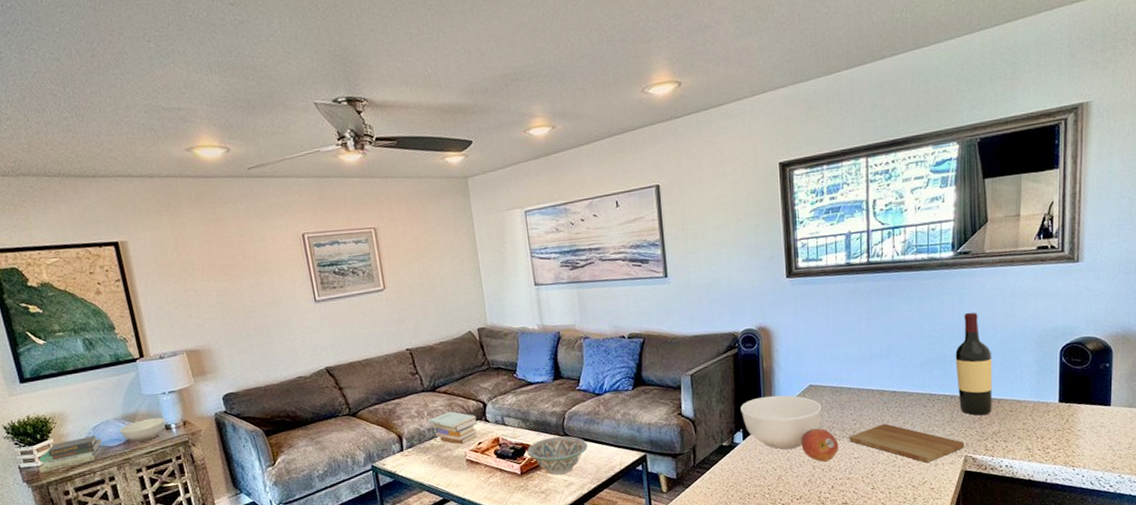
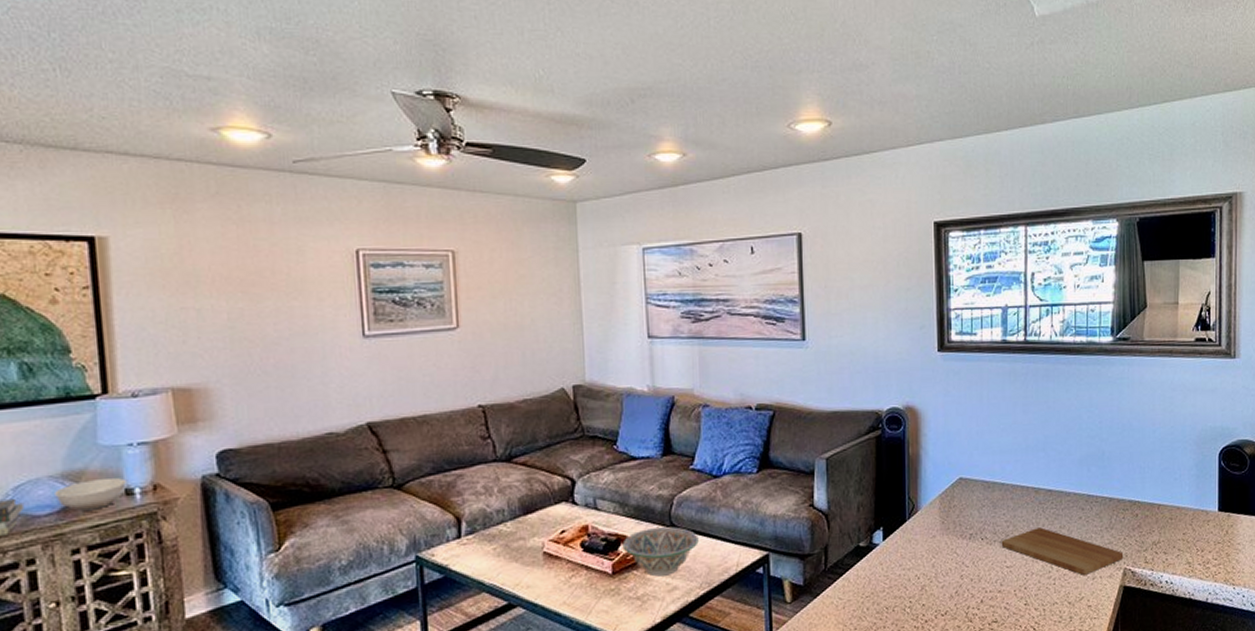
books: present [427,411,477,445] -> none [497,488,561,533]
bowl: present [740,395,822,450] -> none [881,488,973,554]
fruit: present [801,428,839,462] -> none [948,529,990,570]
wine bottle: present [955,312,992,416] -> none [1114,404,1152,522]

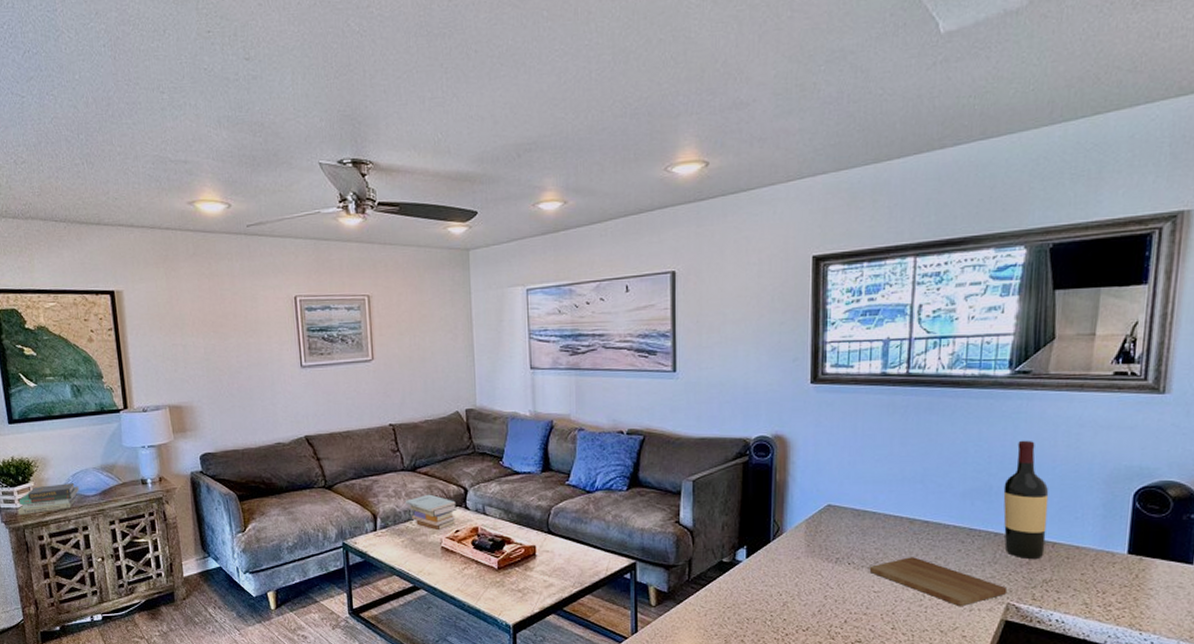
bowl: present [53,478,127,511] -> none [96,471,142,494]
books: none [497,488,561,533] -> present [404,494,456,531]
decorative bowl: present [622,527,699,577] -> none [506,533,573,574]
wine bottle: none [1114,404,1152,522] -> present [1003,440,1049,559]

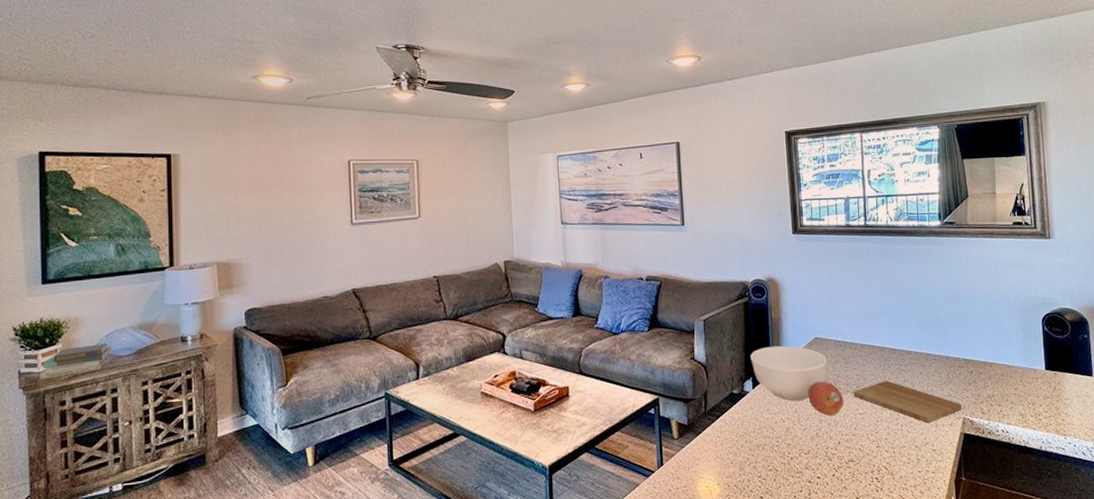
books: present [404,494,456,531] -> none [446,341,495,376]
bowl: none [746,512,841,573] -> present [750,345,827,401]
fruit: none [813,554,857,592] -> present [808,381,844,416]
wine bottle: present [1003,440,1049,559] -> none [947,277,985,378]

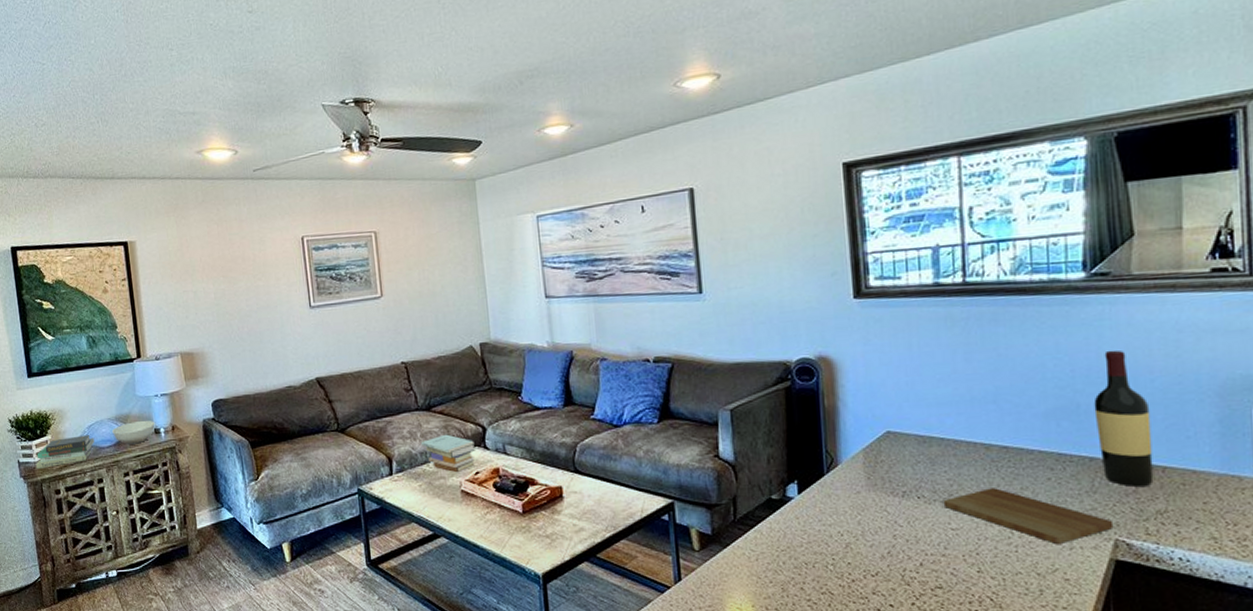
bowl: none [132,329,182,353] -> present [111,421,155,445]
books: none [446,341,495,376] -> present [420,434,475,473]
bowl: present [750,345,827,401] -> none [794,441,905,510]
fruit: present [808,381,844,416] -> none [876,486,930,530]
wine bottle: none [947,277,985,378] -> present [1093,349,1154,487]

